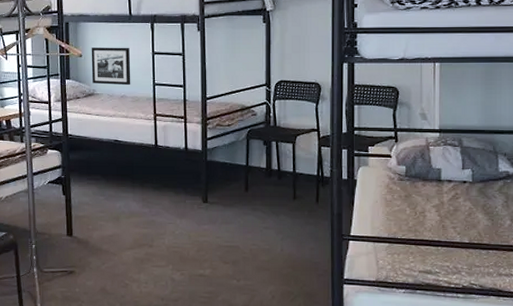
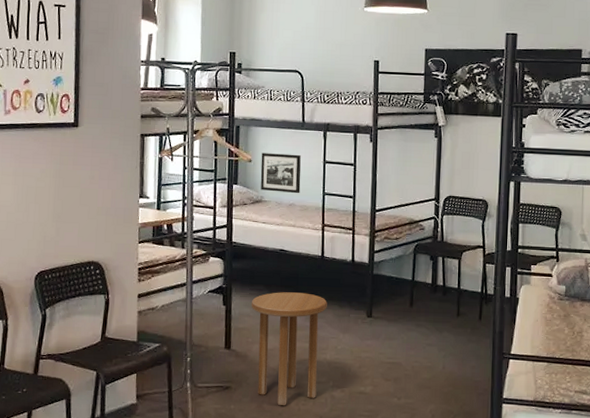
side table: none [89,181,163,289] -> present [251,292,327,406]

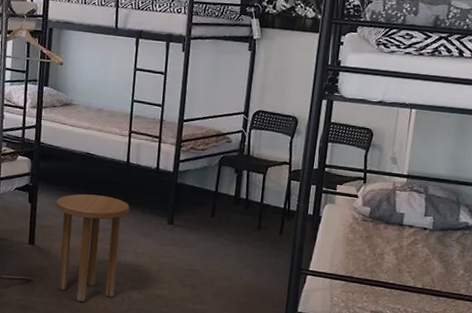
picture frame: present [260,153,301,194] -> none [70,56,112,99]

